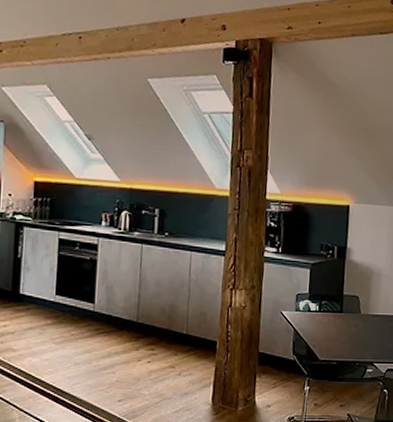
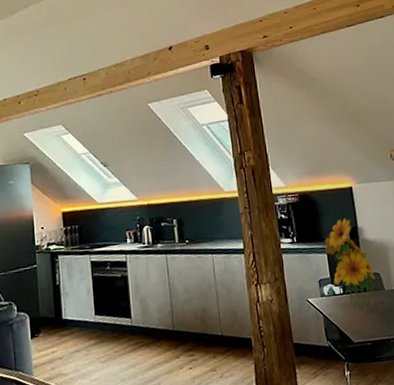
flower bouquet: none [308,235,354,328] -> present [324,217,375,309]

